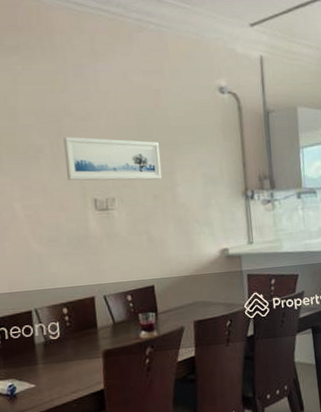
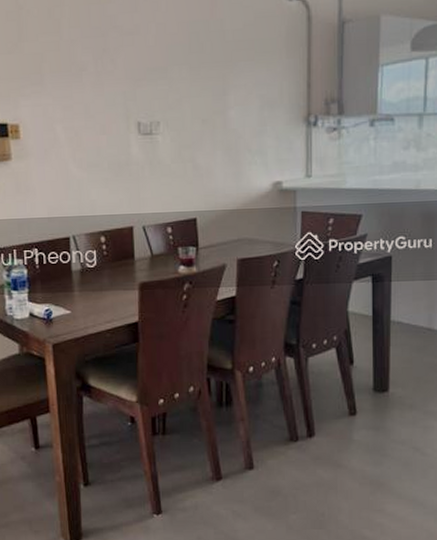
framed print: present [63,137,162,181] -> none [108,53,213,103]

